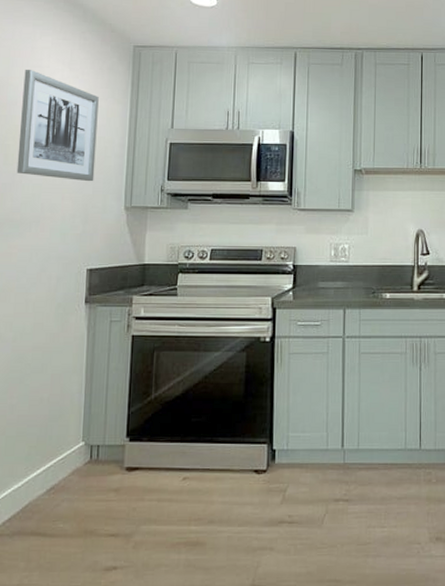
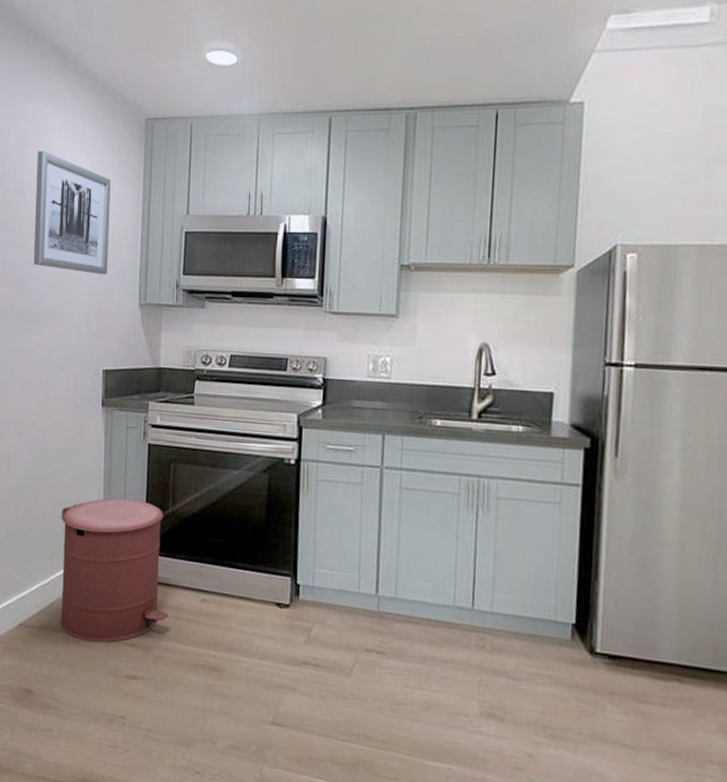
trash can: none [34,390,150,540] -> present [60,498,168,643]

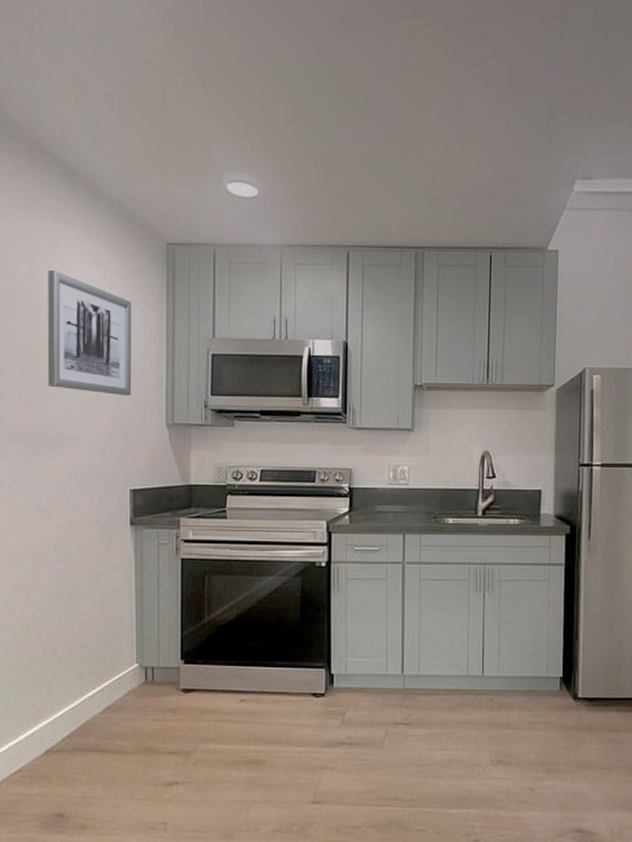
trash can: present [60,498,168,643] -> none [89,613,208,756]

